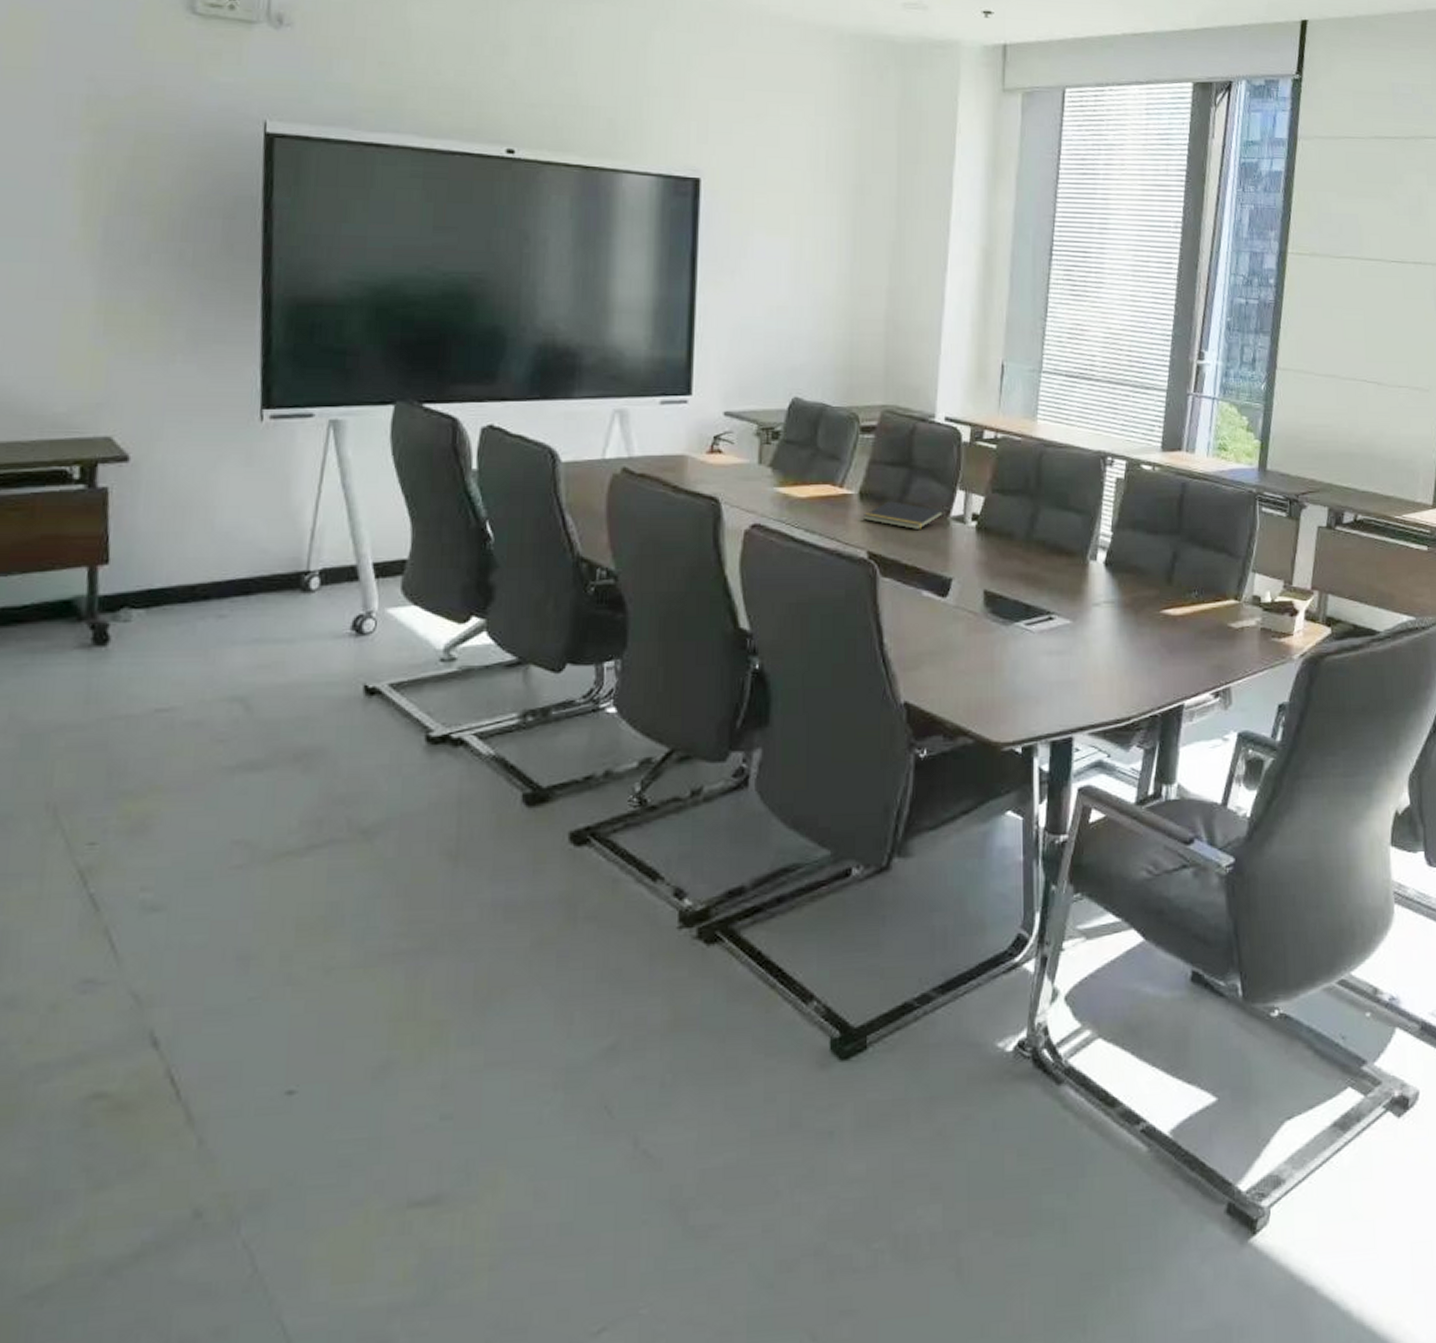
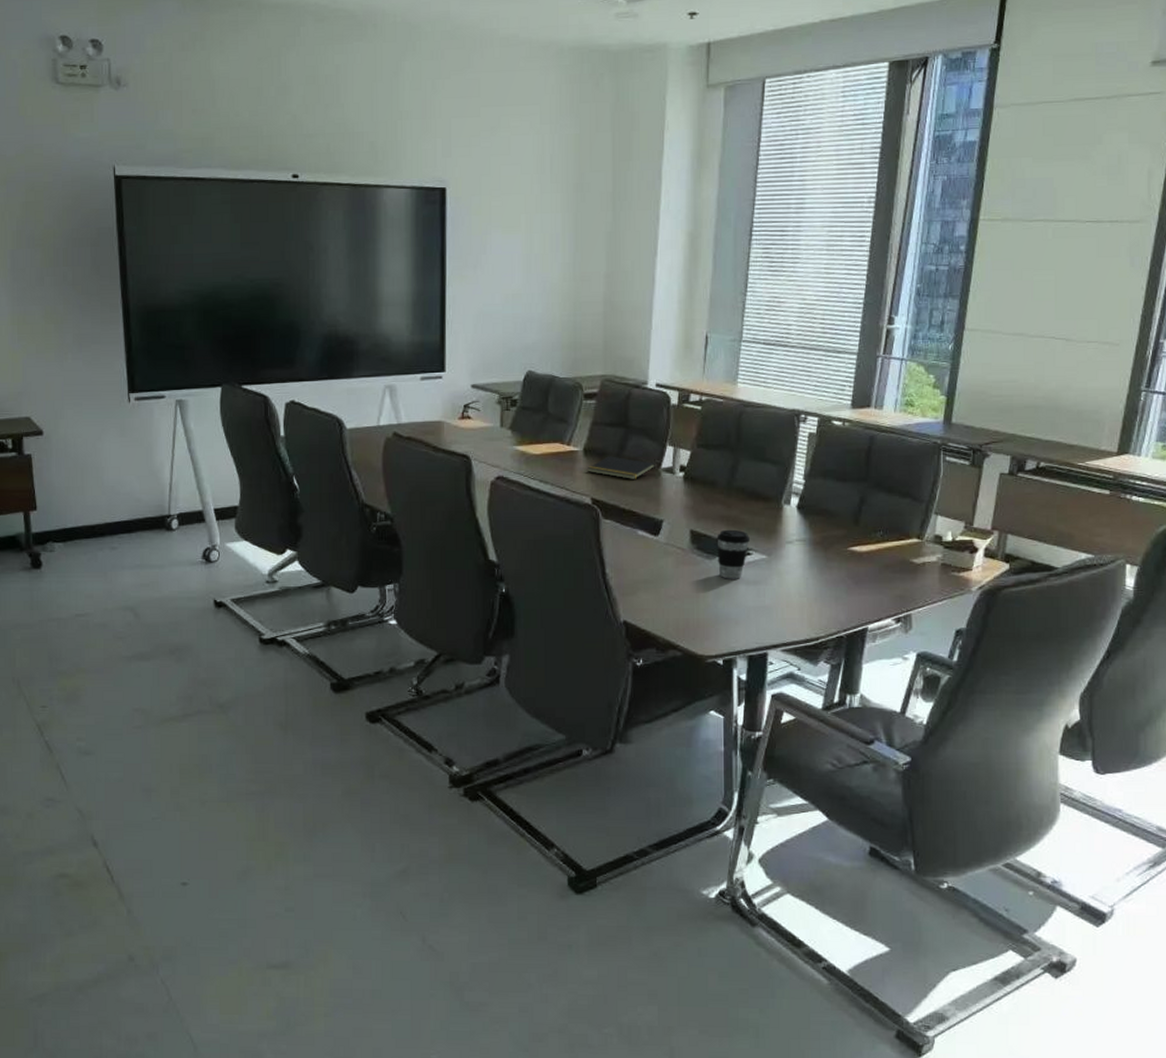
coffee cup: none [1014,589,1052,649] -> present [717,529,750,579]

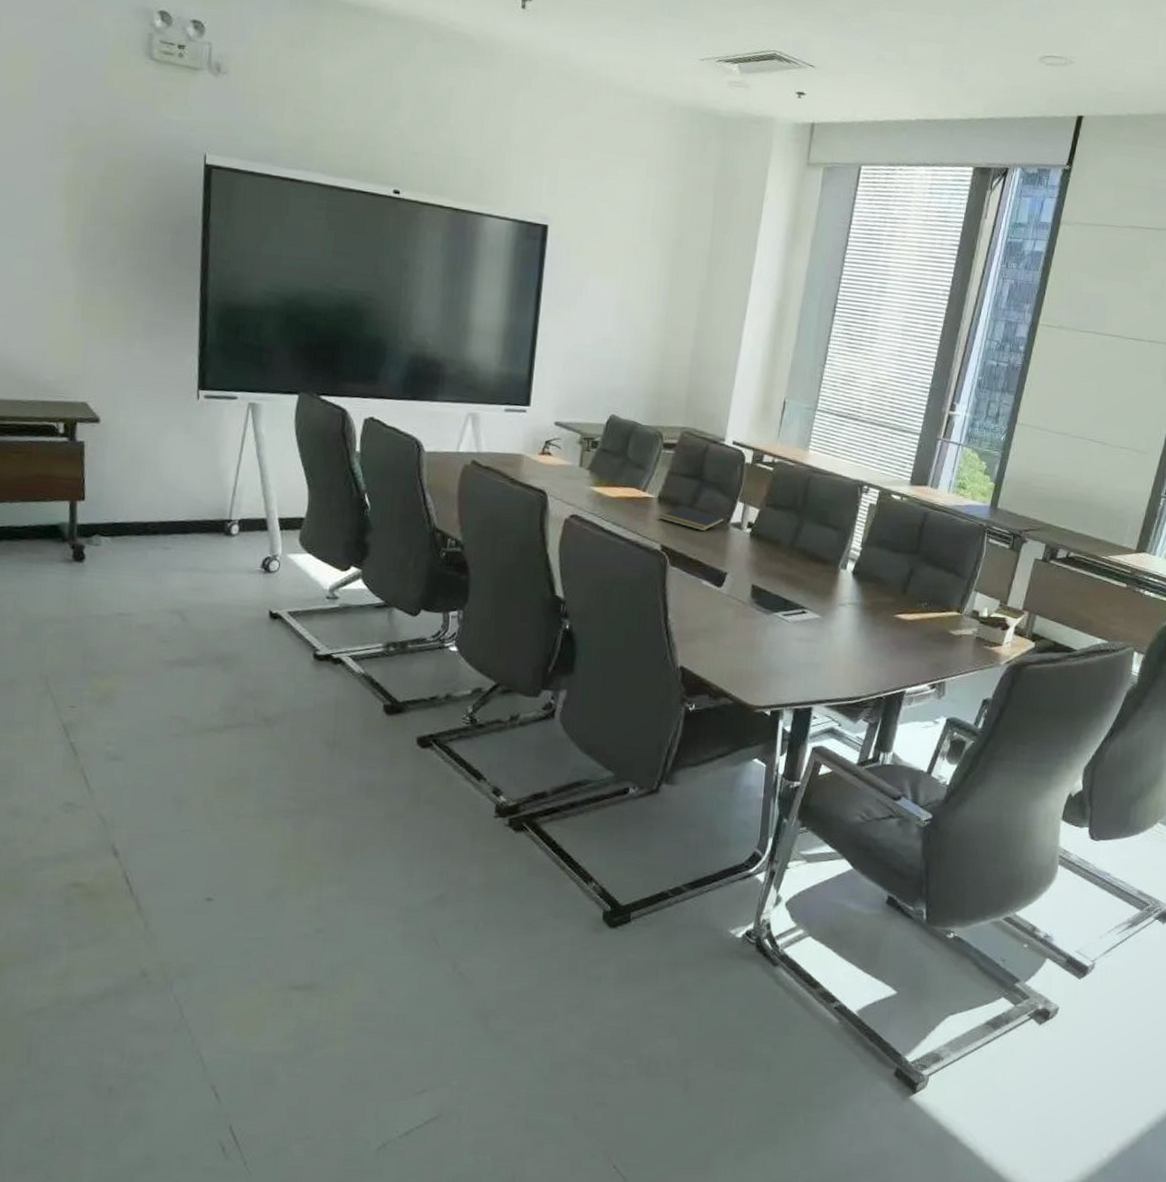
coffee cup: present [717,529,750,579] -> none [774,587,806,635]

